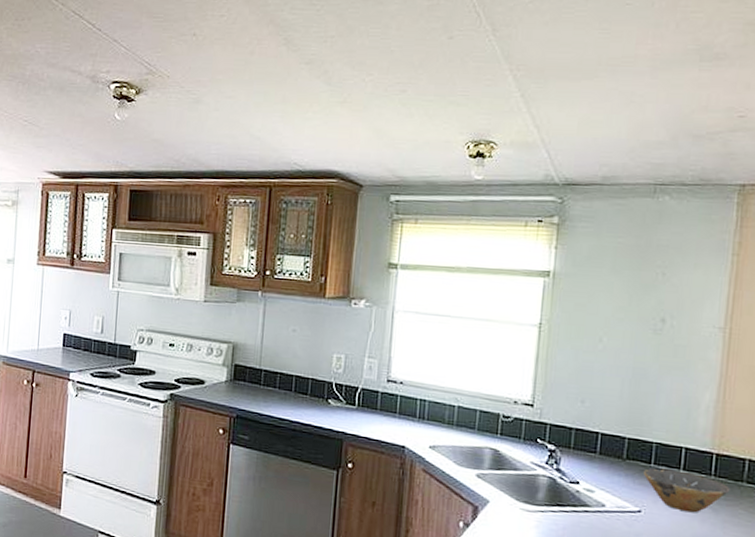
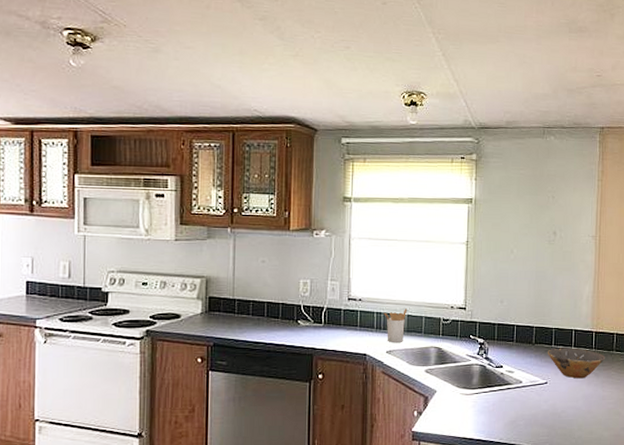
utensil holder: none [429,398,459,438] -> present [384,309,408,342]

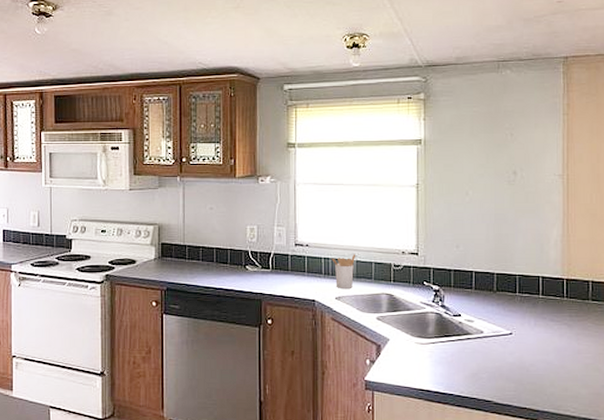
bowl: present [548,348,606,379] -> none [512,296,580,330]

